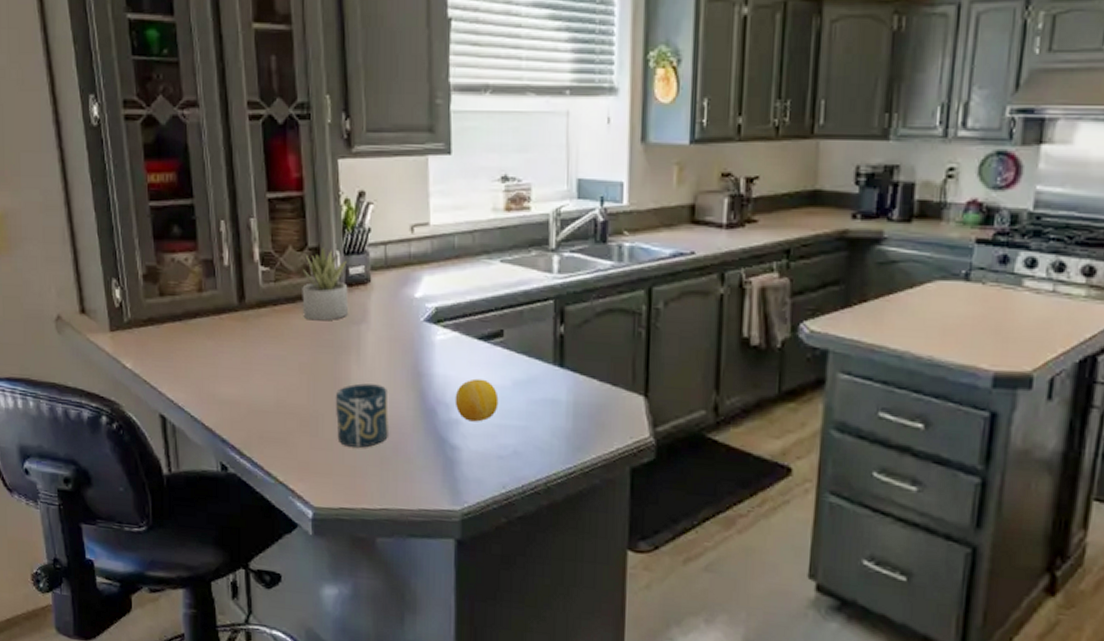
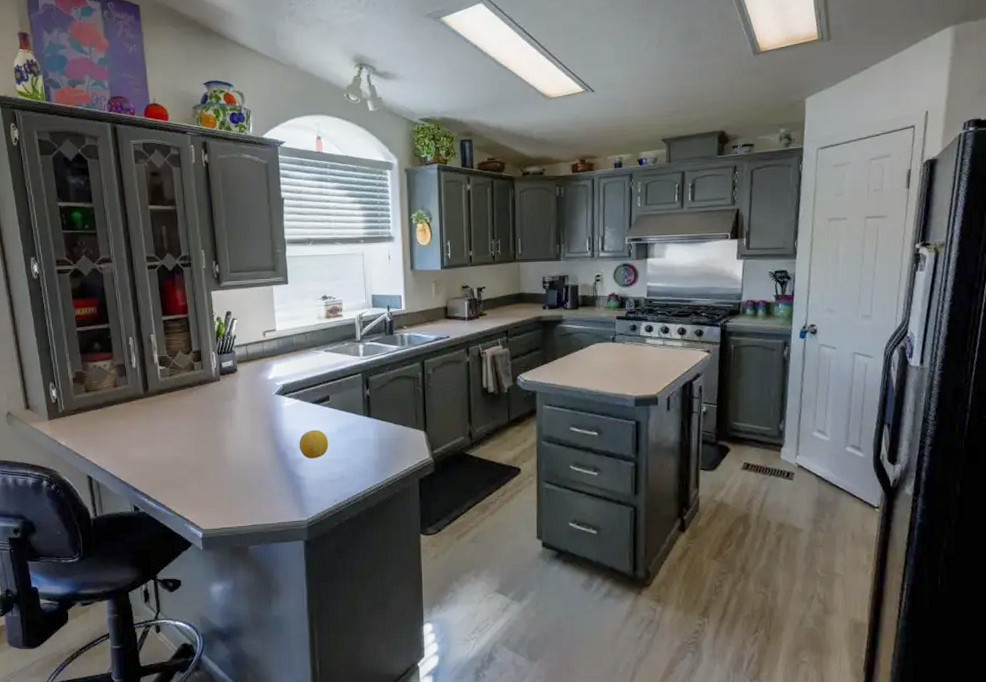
succulent plant: present [302,248,349,321] -> none [189,351,223,400]
cup: present [335,383,389,448] -> none [215,440,254,484]

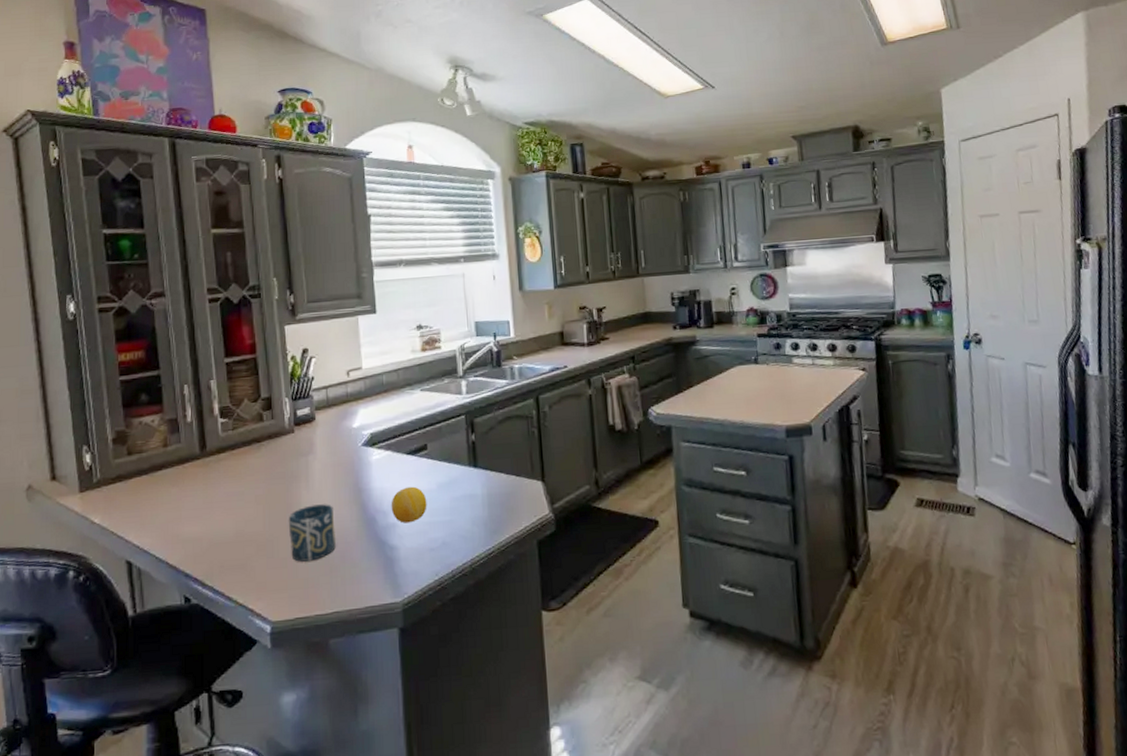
cup: none [215,440,254,484] -> present [288,504,336,562]

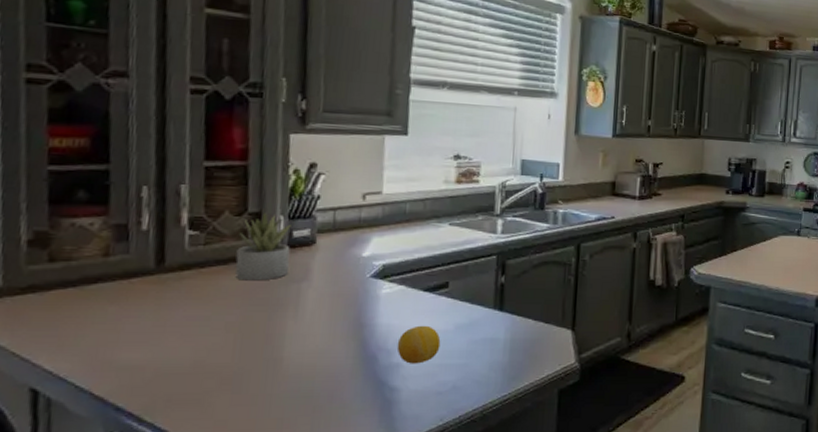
succulent plant: none [256,397,298,458] -> present [235,213,291,281]
cup: present [288,504,336,562] -> none [264,337,326,400]

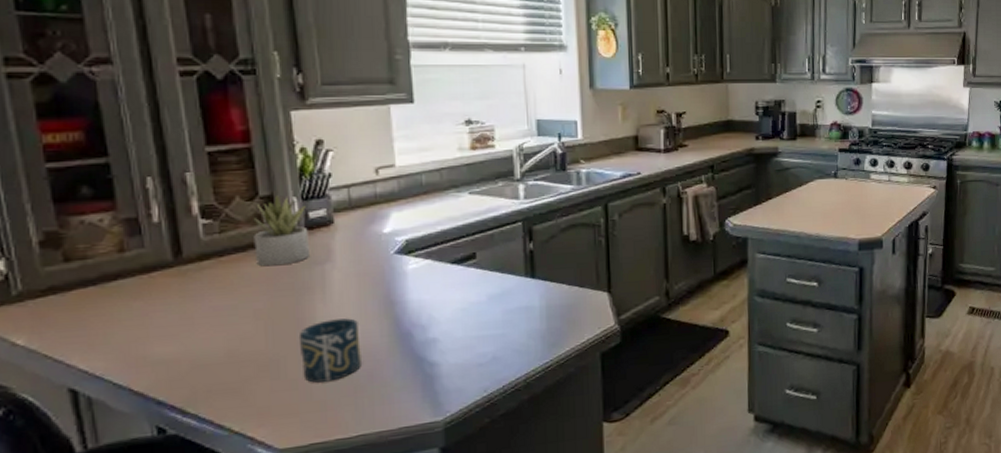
cup: none [264,337,326,400] -> present [298,318,361,383]
fruit: present [396,325,441,364] -> none [431,298,475,338]

